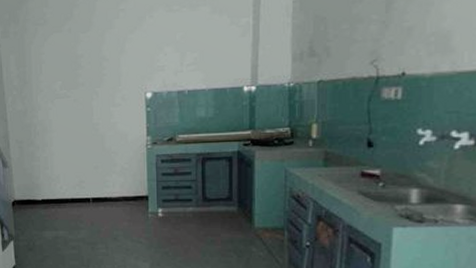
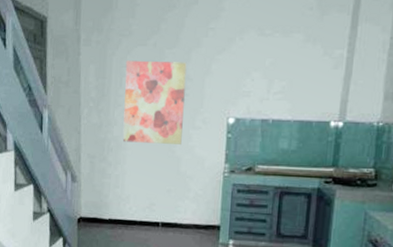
wall art: none [44,44,104,125] -> present [122,60,187,144]

